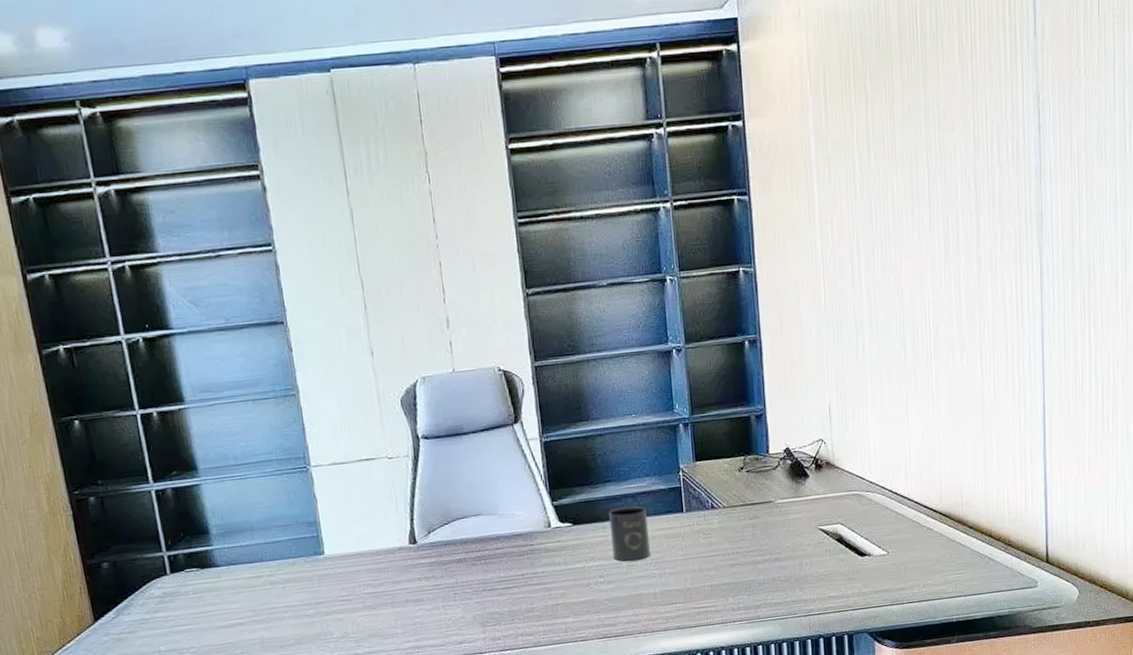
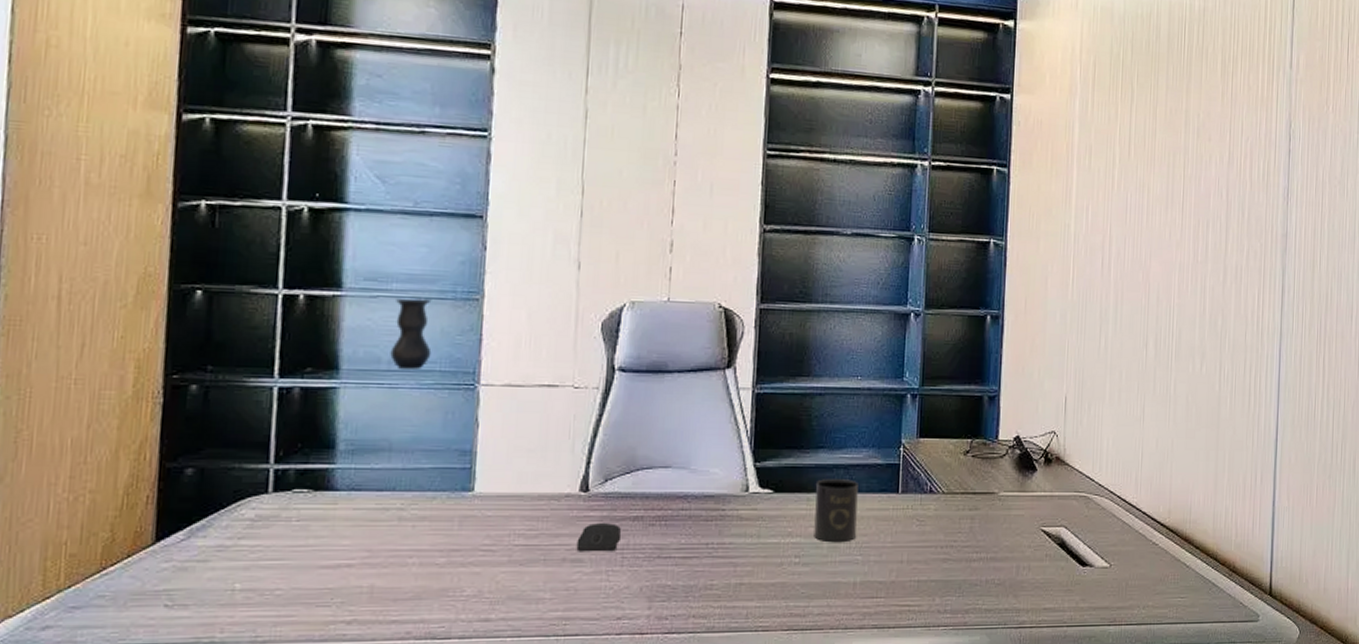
vase: none [229,400,267,464] -> present [390,298,432,371]
computer mouse: none [414,567,450,593] -> present [576,523,621,551]

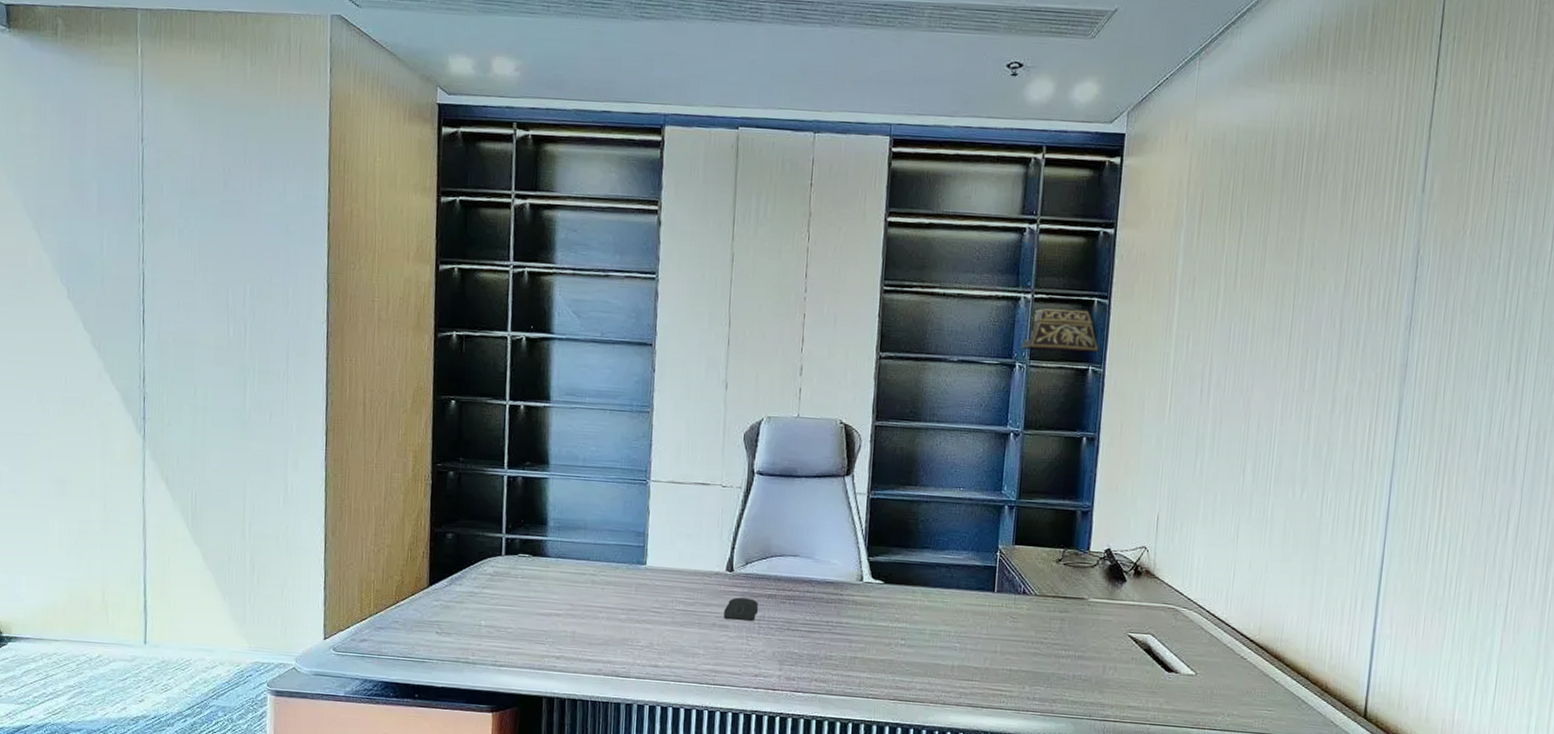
vase: present [390,298,432,371] -> none [585,409,615,467]
mug: present [814,479,859,543] -> none [918,575,958,631]
decorative box: none [919,176,1000,225] -> present [1021,307,1099,353]

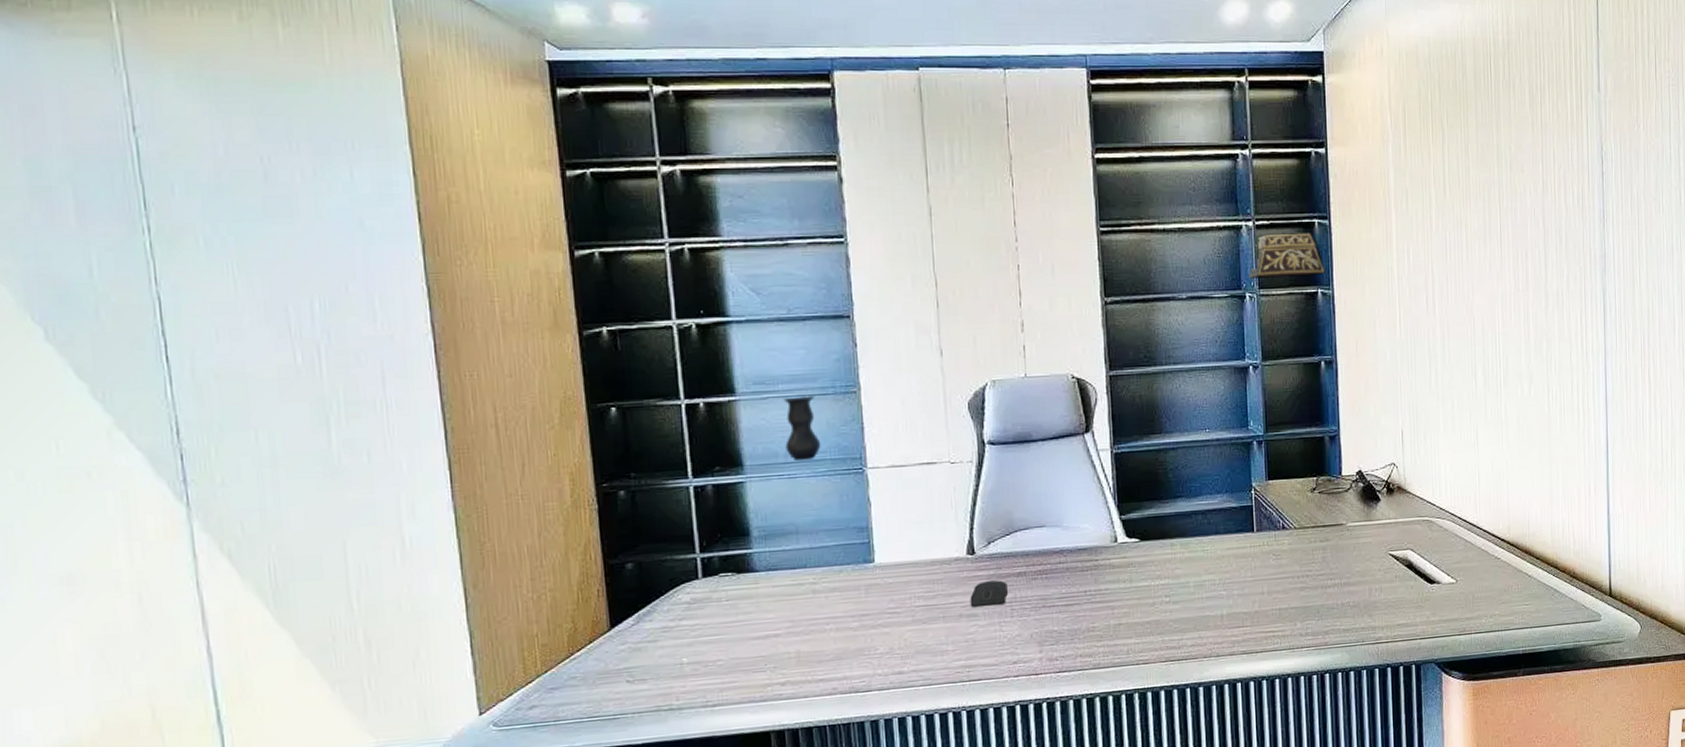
vase: none [585,409,615,467] -> present [784,396,821,462]

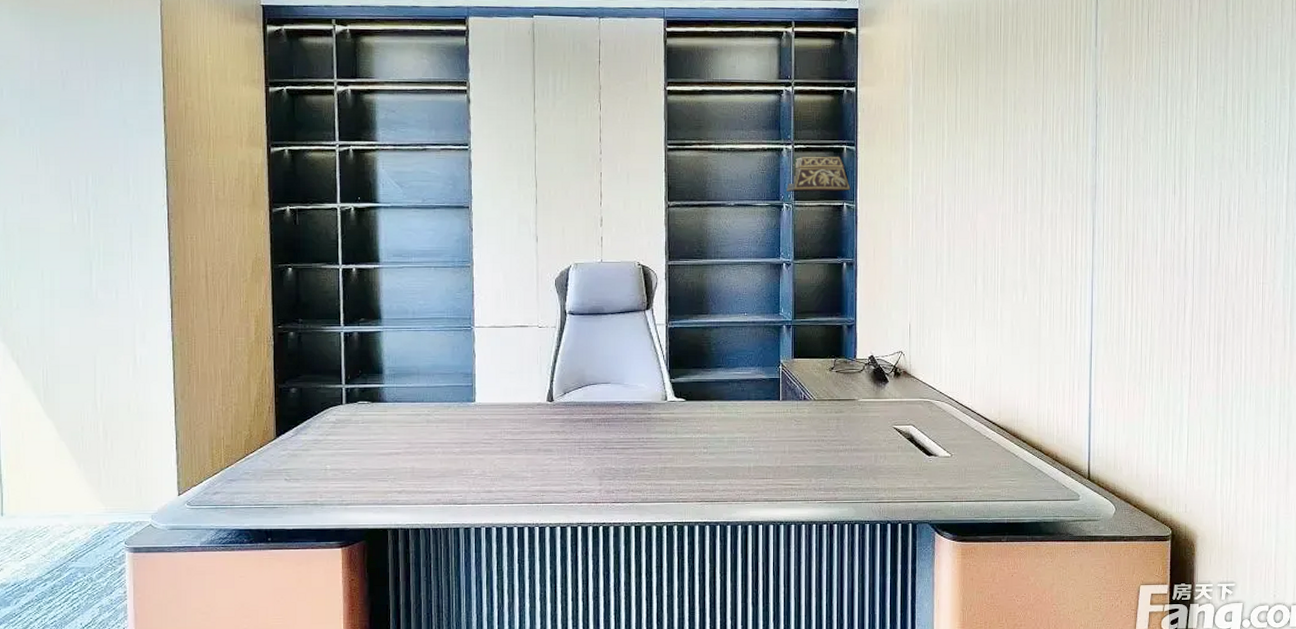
vase: present [784,396,821,462] -> none [414,267,441,318]
computer mouse: present [970,580,1008,607] -> none [547,424,577,443]

